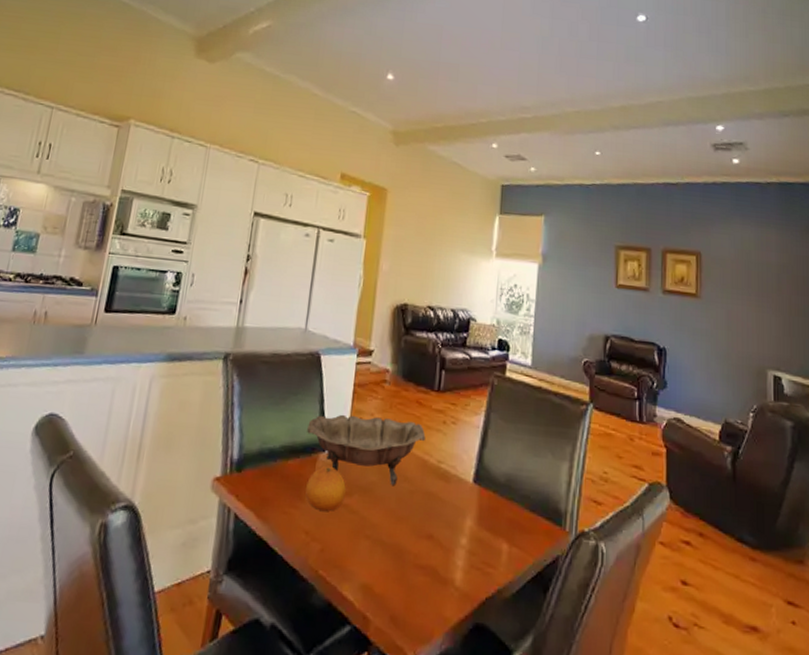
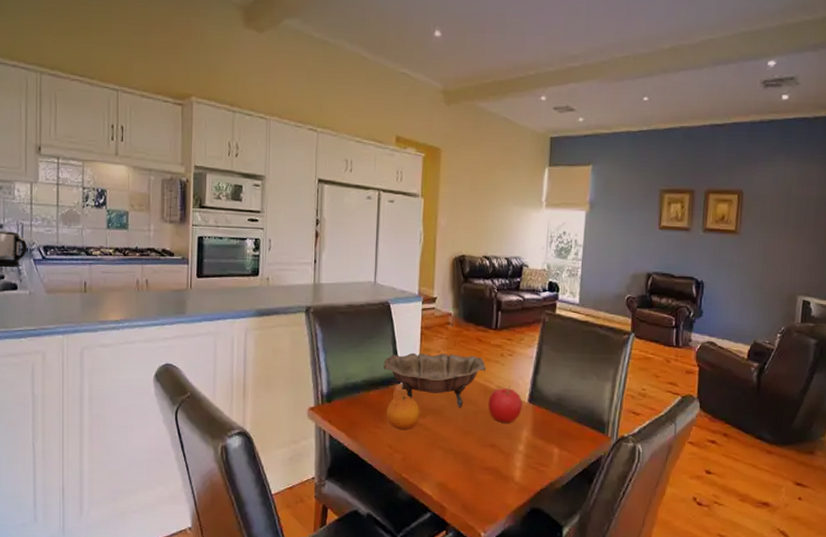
fruit: none [426,461,466,508] -> present [488,386,522,423]

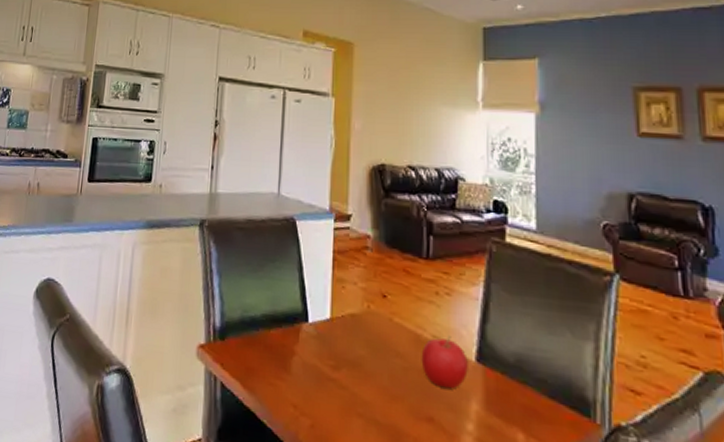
decorative bowl: present [383,352,486,408] -> none [288,282,417,362]
fruit: present [386,394,420,429] -> none [291,336,333,385]

